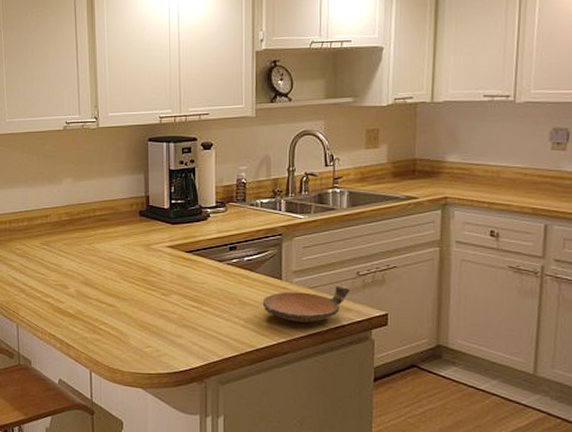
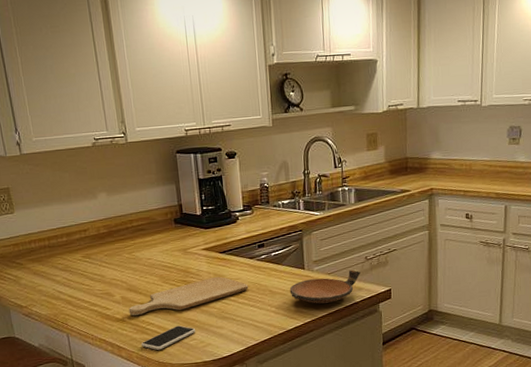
chopping board: none [82,278,215,312] -> present [128,276,249,316]
smartphone: none [91,329,152,355] -> present [141,325,196,351]

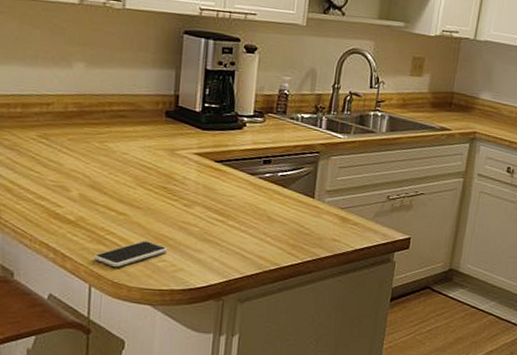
chopping board: present [128,276,249,316] -> none [85,189,243,223]
bowl: present [289,269,361,304] -> none [292,208,379,243]

